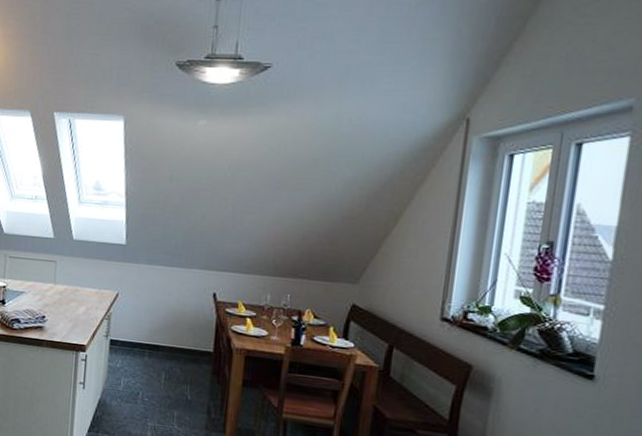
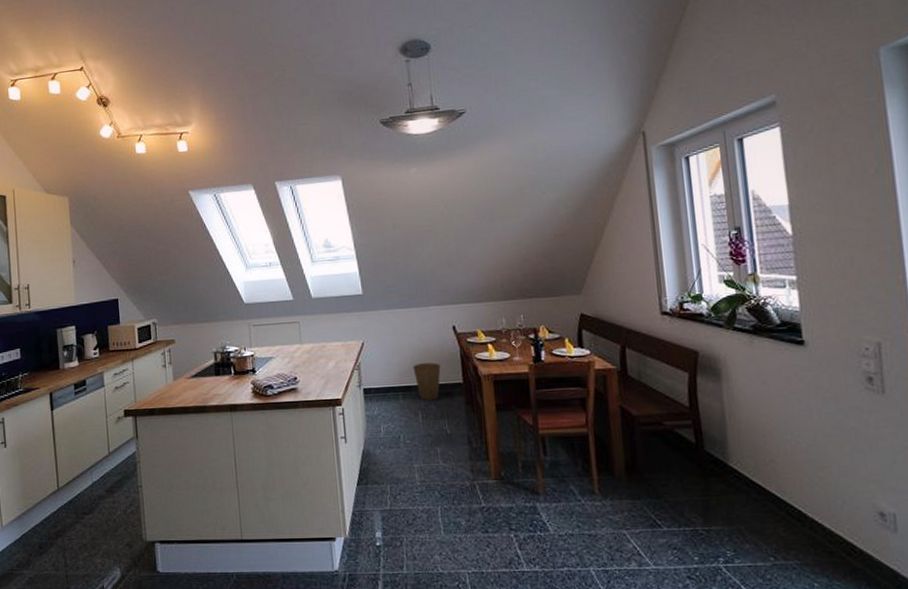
trash can: none [164,324,193,364] -> present [413,362,441,400]

